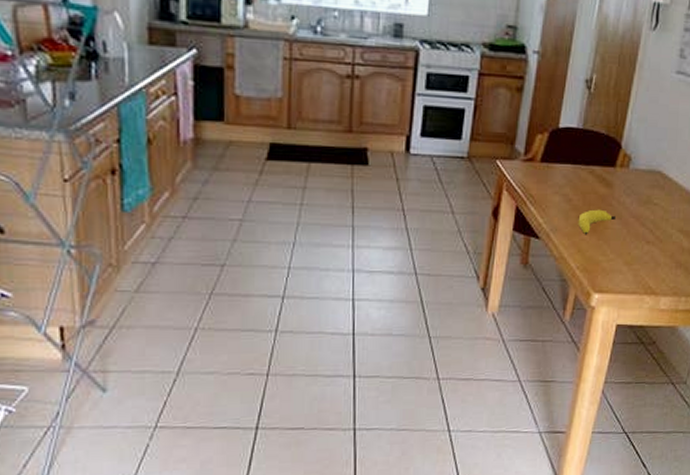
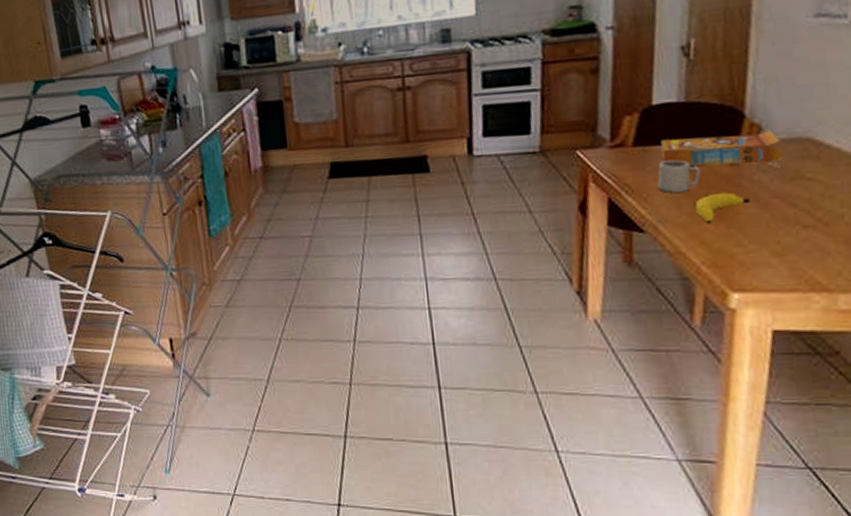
cup: none [554,178,586,206] -> present [657,160,701,193]
cereal box: none [559,159,642,193] -> present [660,130,783,168]

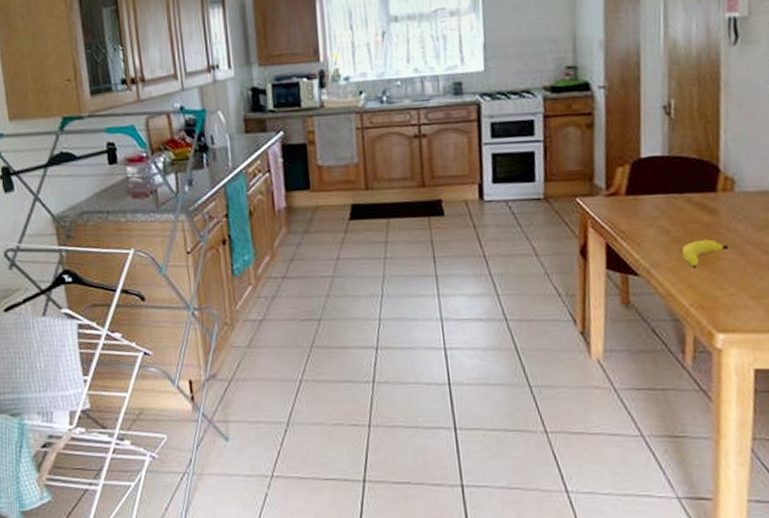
cup: present [657,160,701,193] -> none [648,208,686,239]
cereal box: present [660,130,783,168] -> none [649,183,754,217]

